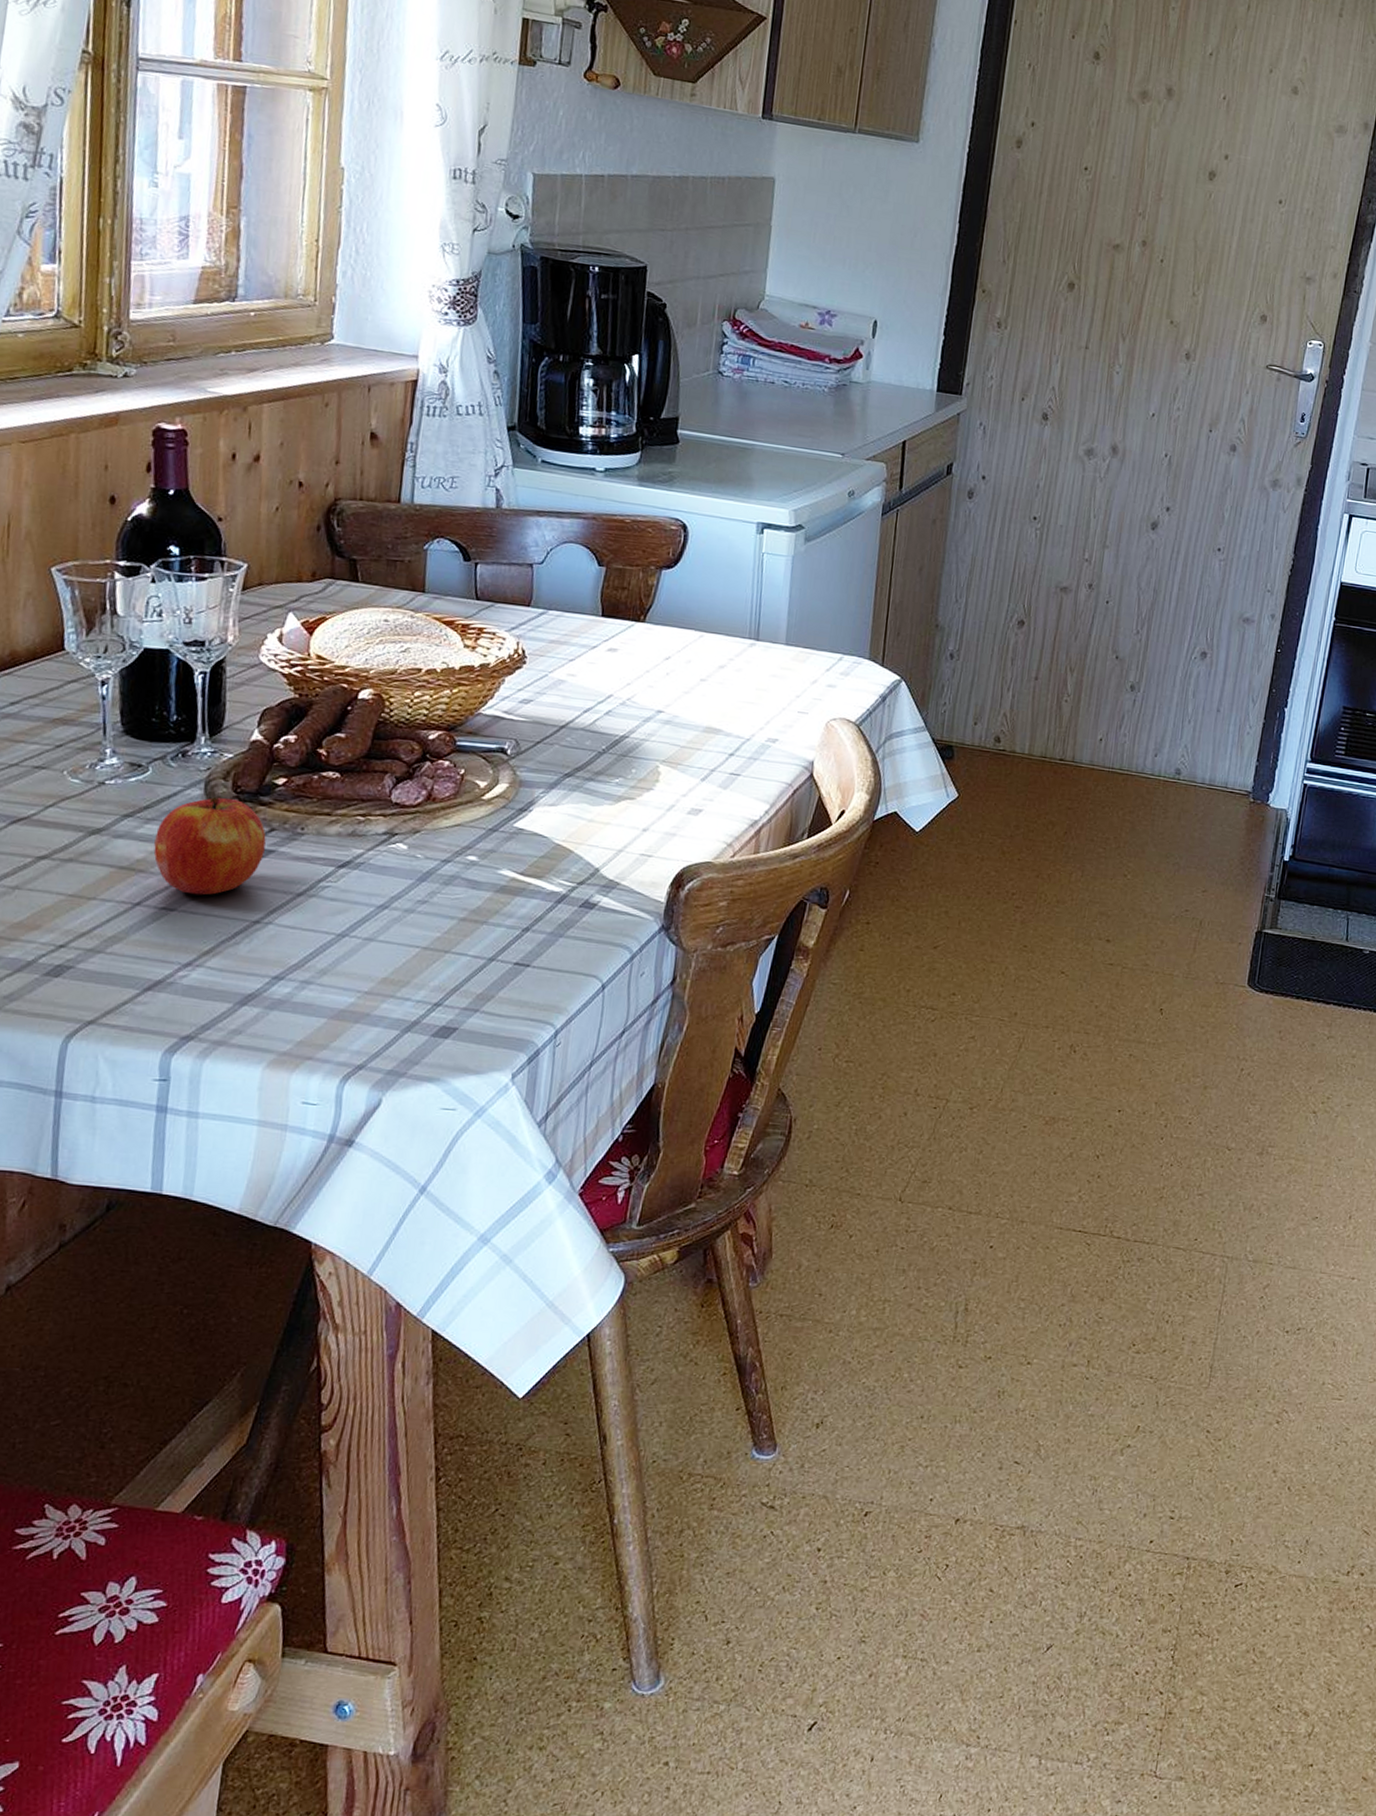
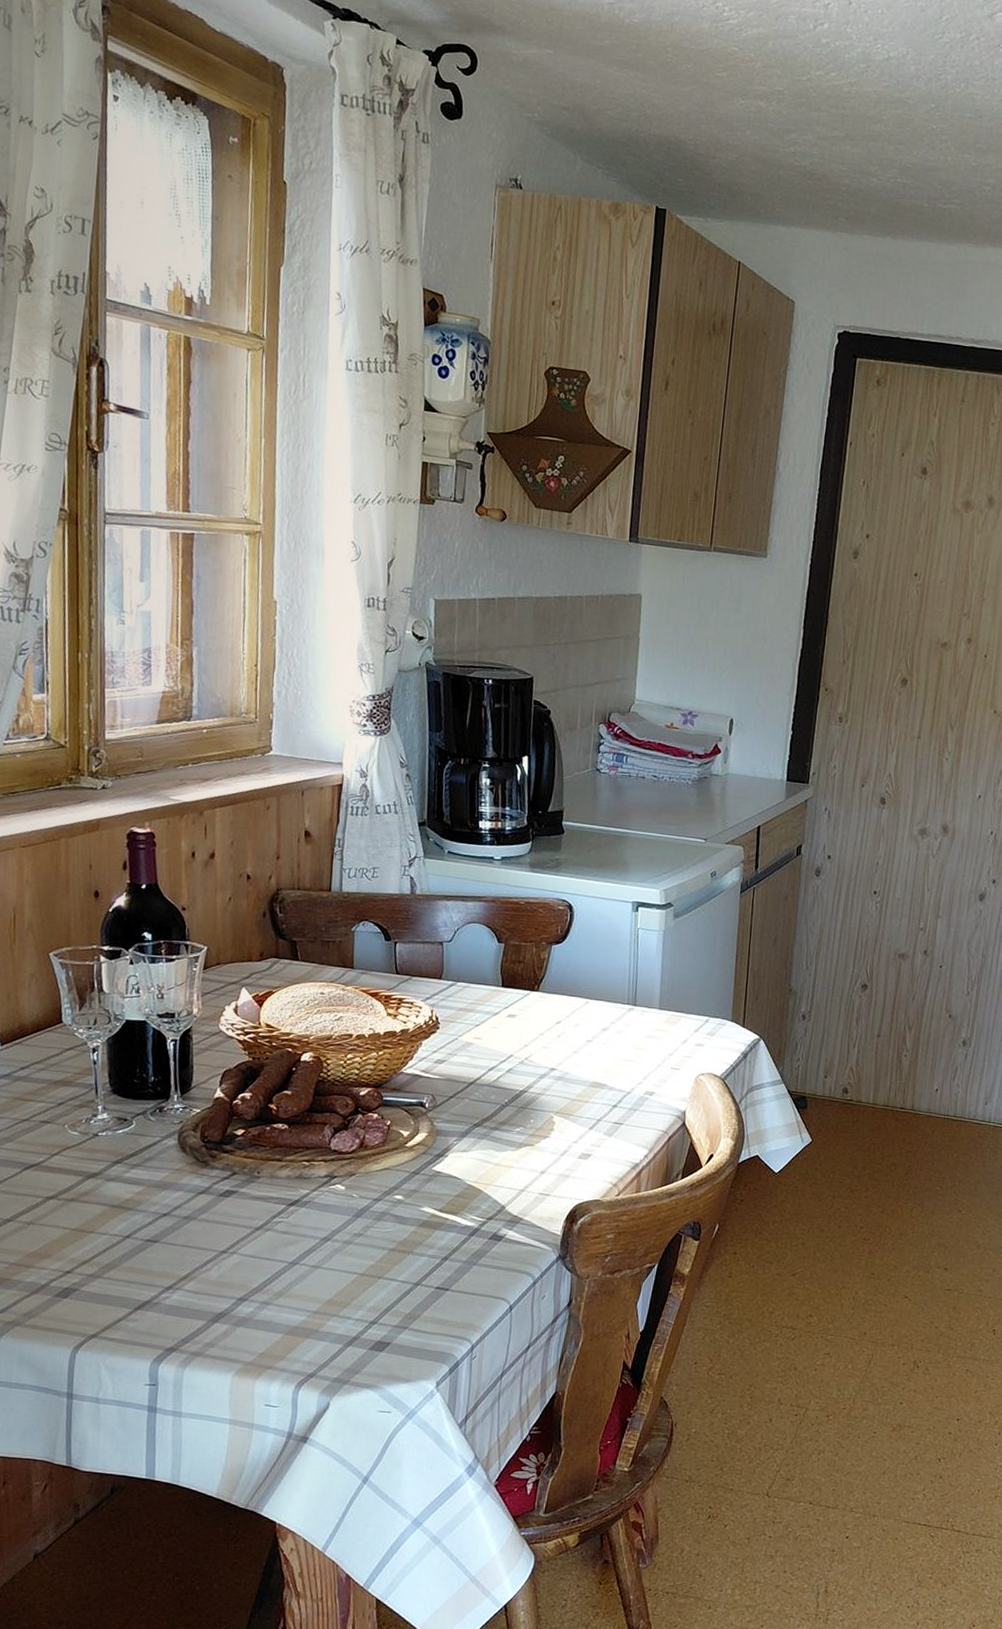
apple: present [153,796,266,895] -> none [139,1145,229,1229]

